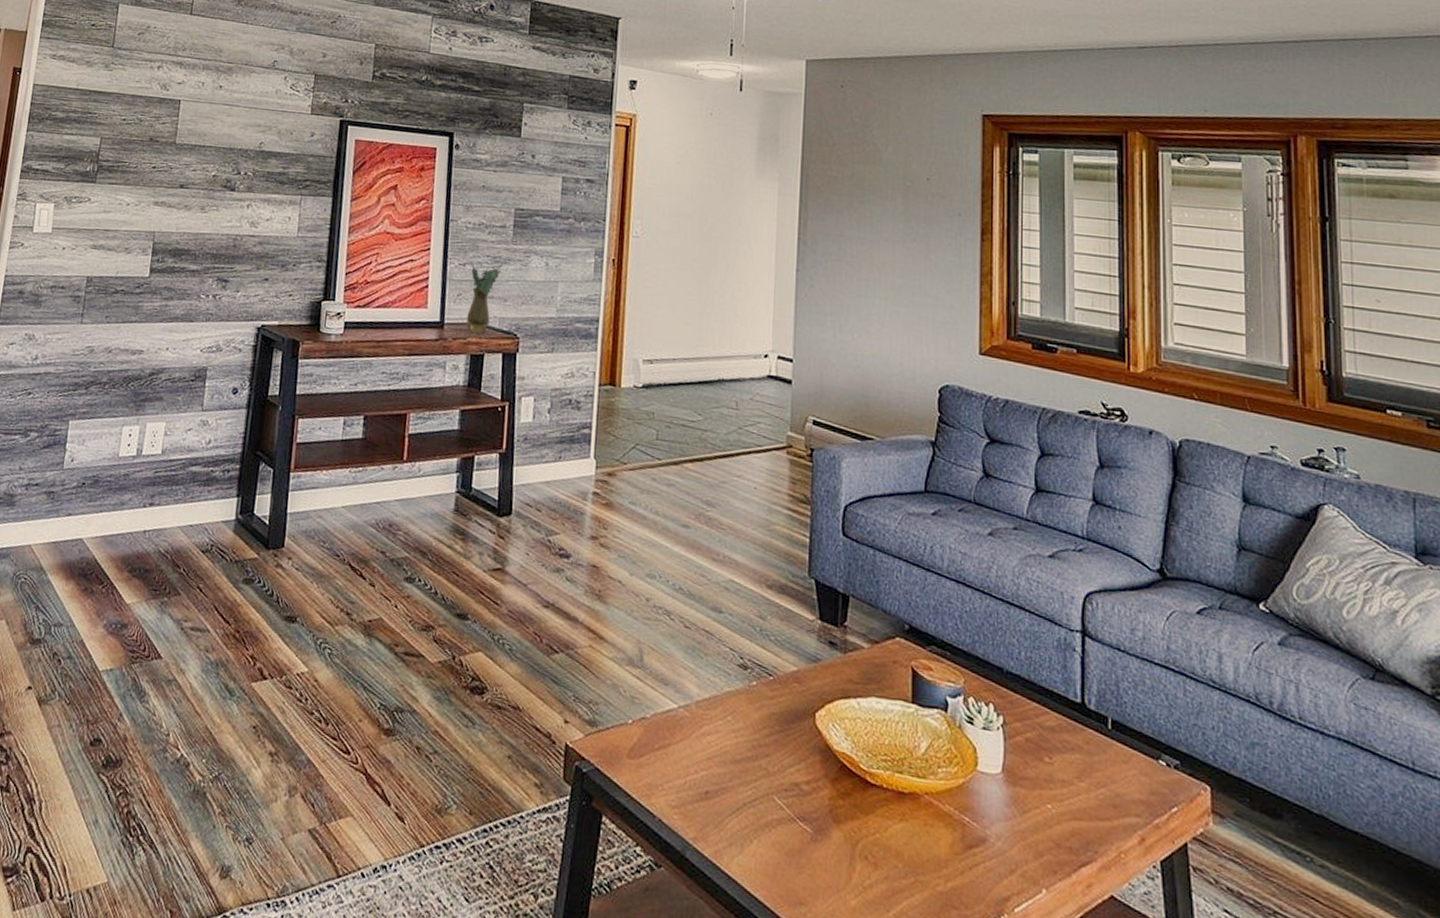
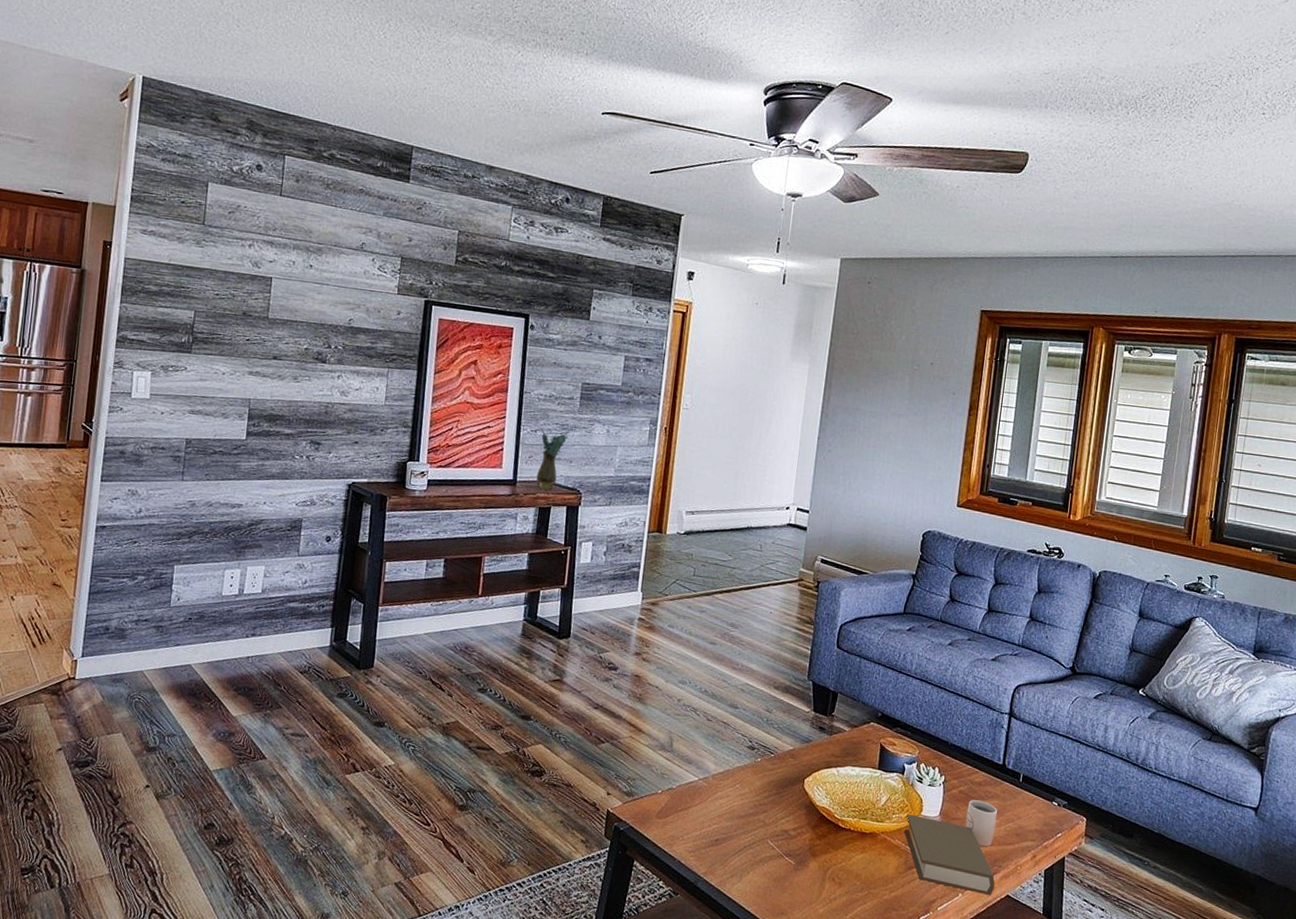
book: none [956,768,1092,896] -> present [904,814,995,896]
mug: none [1039,752,1083,822] -> present [965,800,998,847]

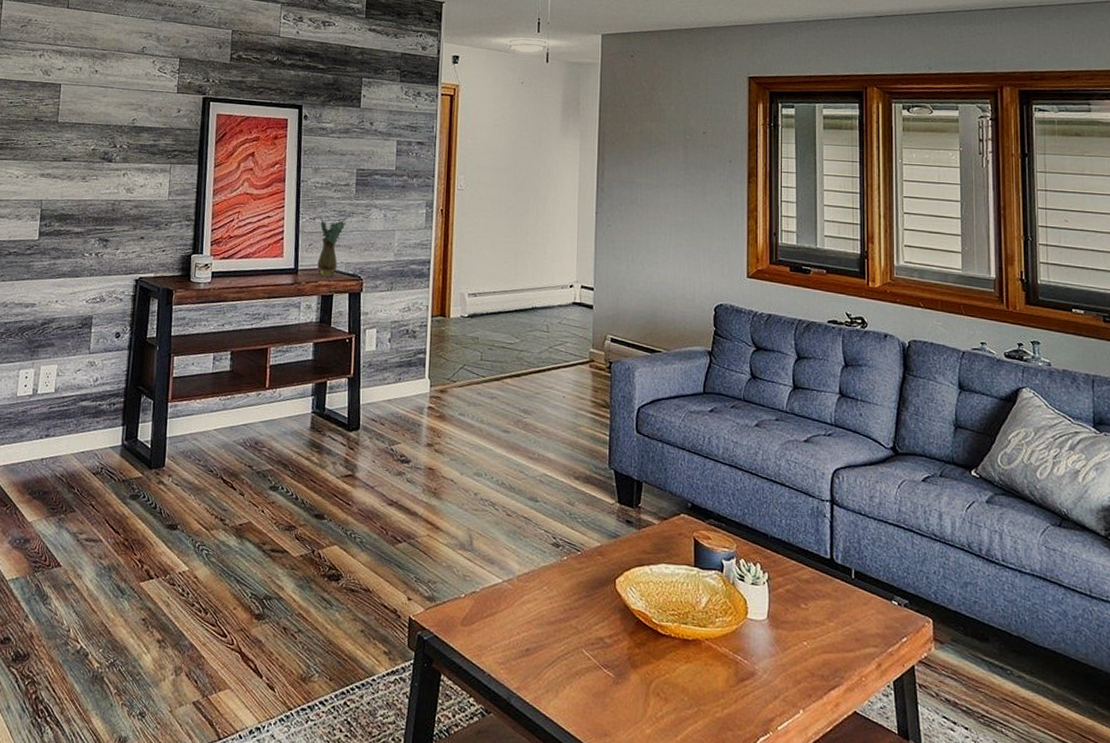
book: present [904,814,995,896] -> none [730,617,839,713]
mug: present [965,800,998,847] -> none [797,600,832,654]

